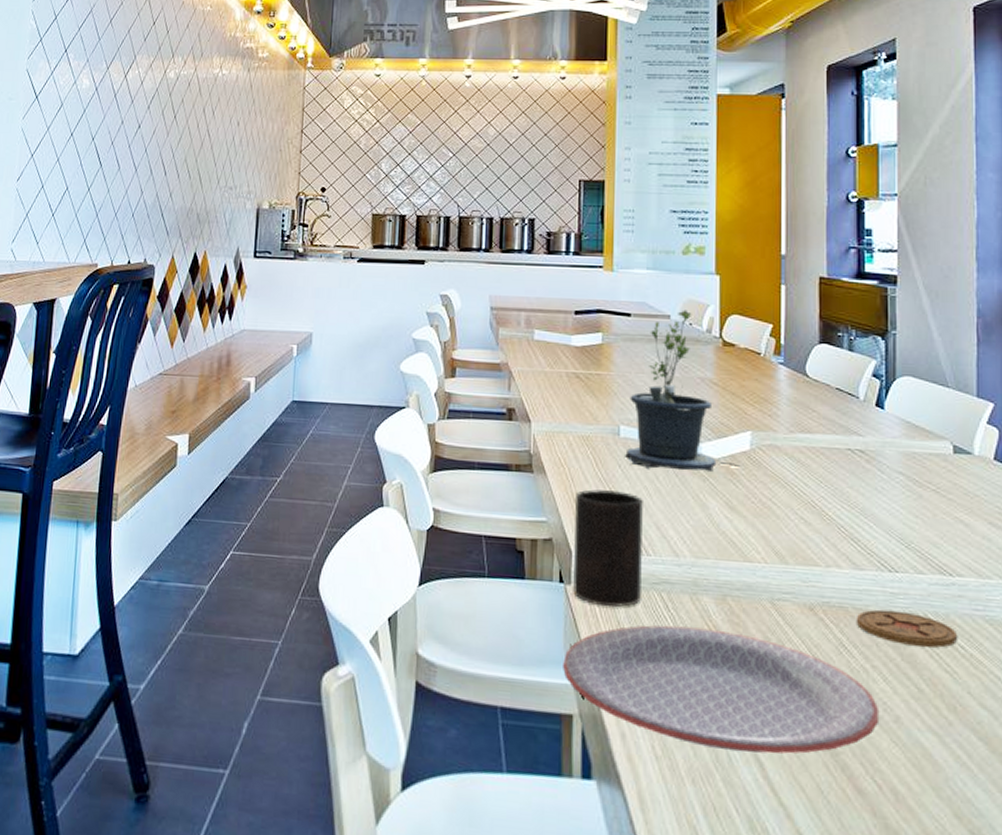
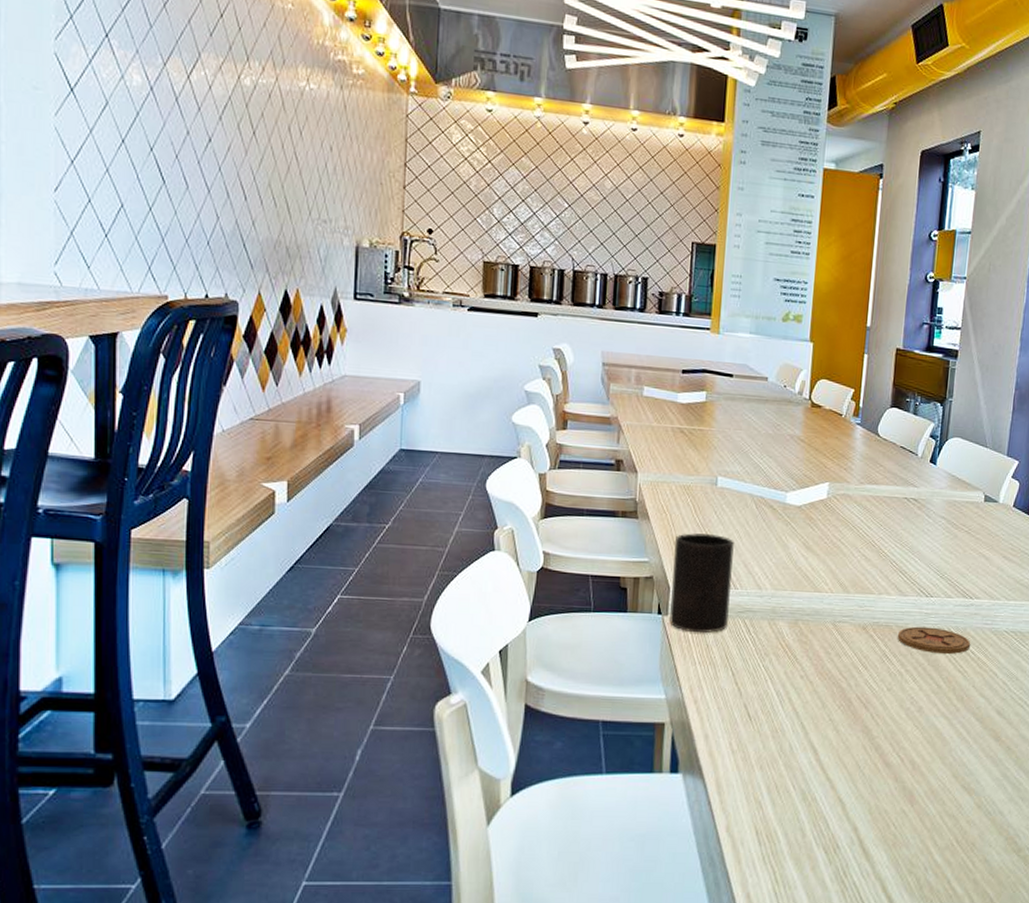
plate: present [563,625,880,754] -> none [658,646,908,743]
potted plant: present [625,310,741,471] -> none [721,373,818,517]

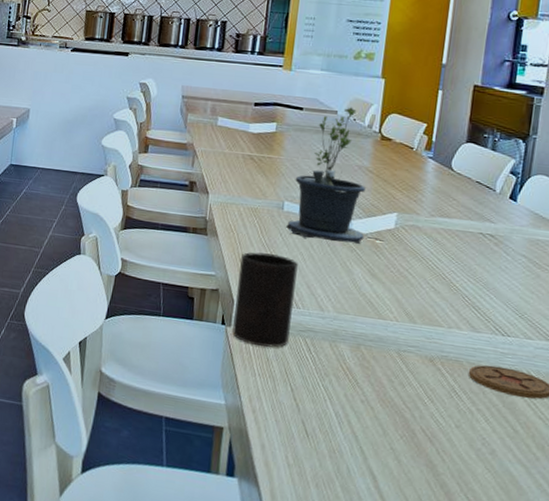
potted plant: none [721,373,818,517] -> present [286,107,385,244]

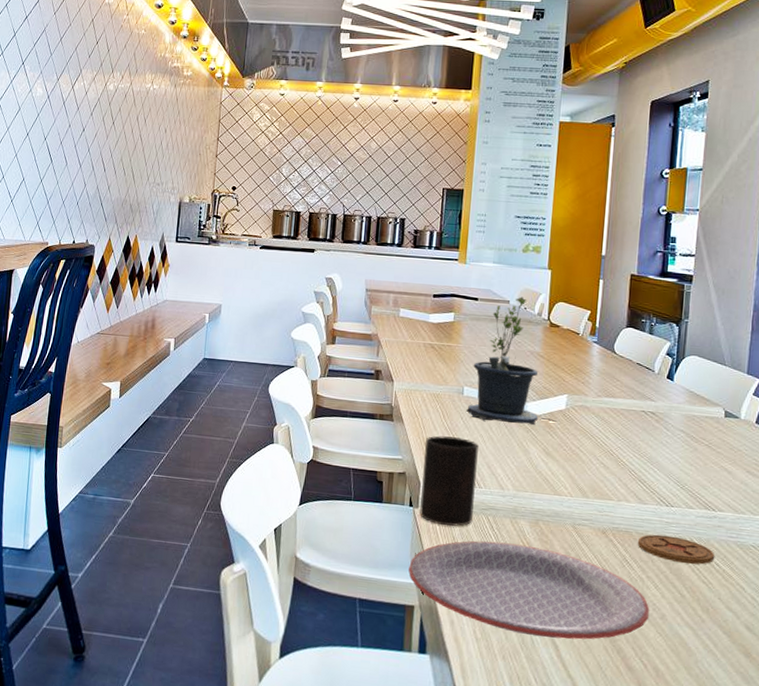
plate: none [218,363,479,472] -> present [408,541,650,640]

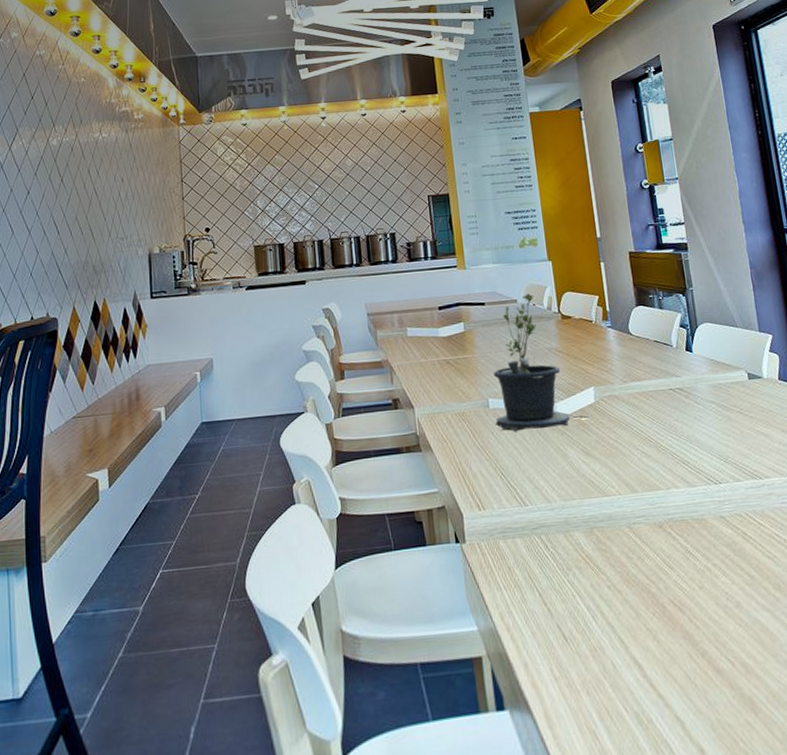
plate: present [408,541,650,640] -> none [468,558,725,661]
cup: present [419,436,479,526] -> none [460,455,525,557]
coaster: present [637,534,715,565] -> none [695,514,774,542]

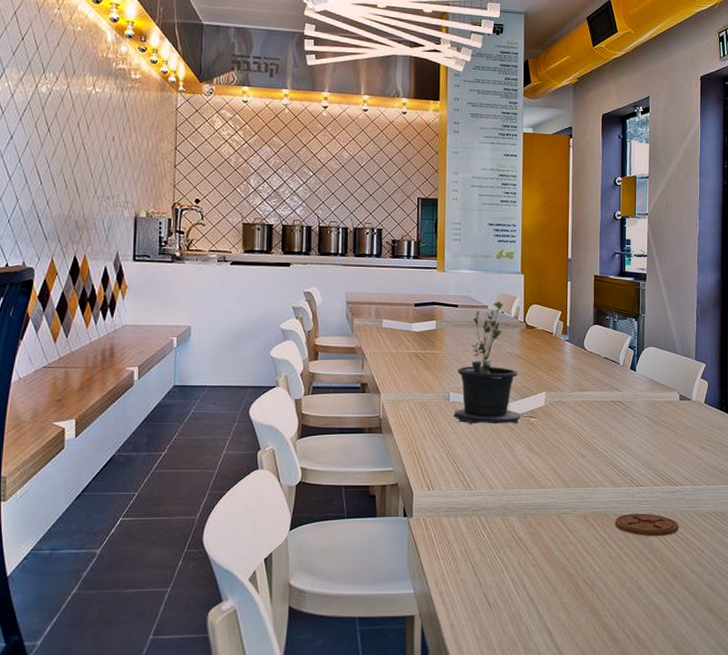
coaster: none [695,514,774,542] -> present [614,513,679,536]

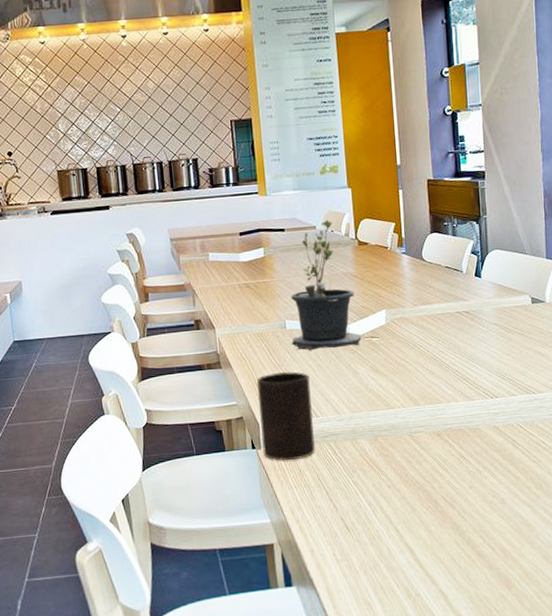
cup: none [413,443,467,532] -> present [257,372,315,461]
coaster: present [614,513,679,536] -> none [470,425,541,449]

